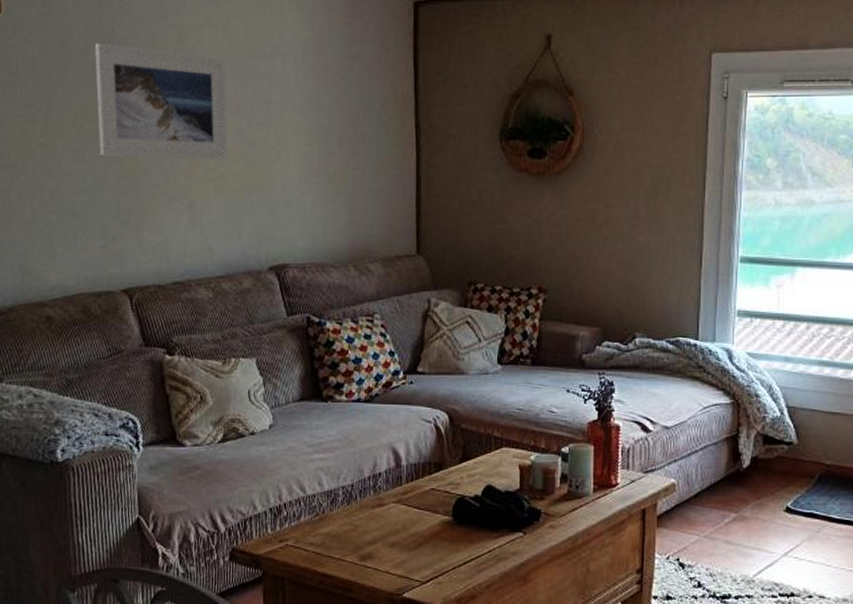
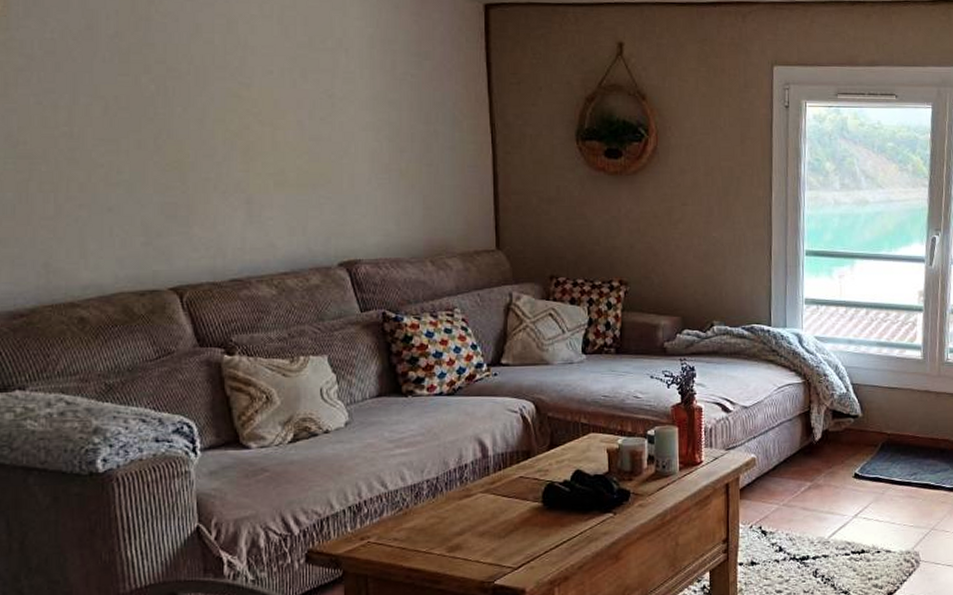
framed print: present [94,43,228,160] -> none [127,29,288,154]

